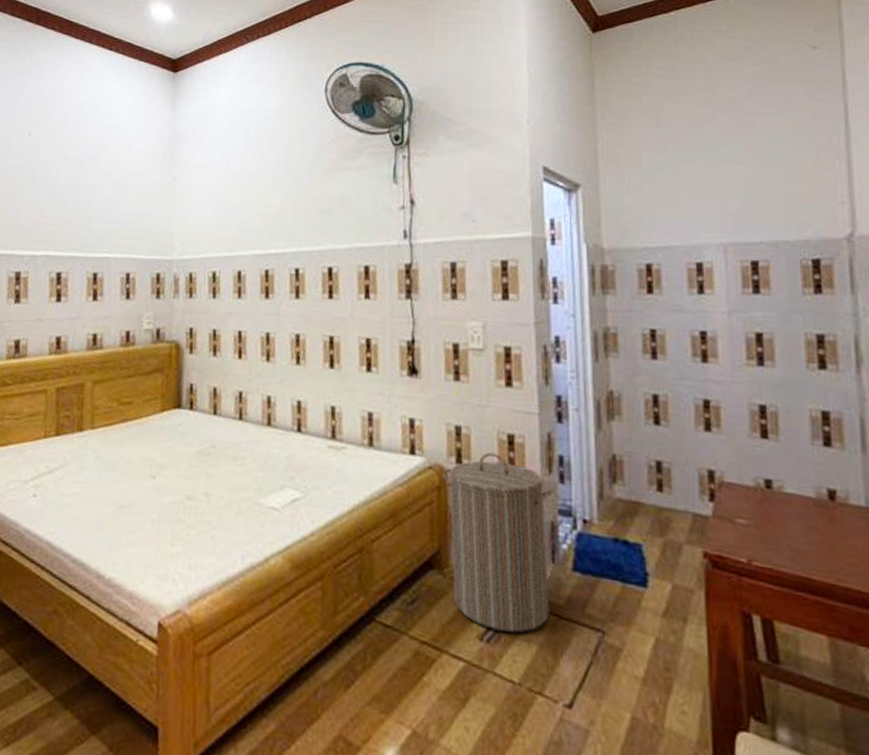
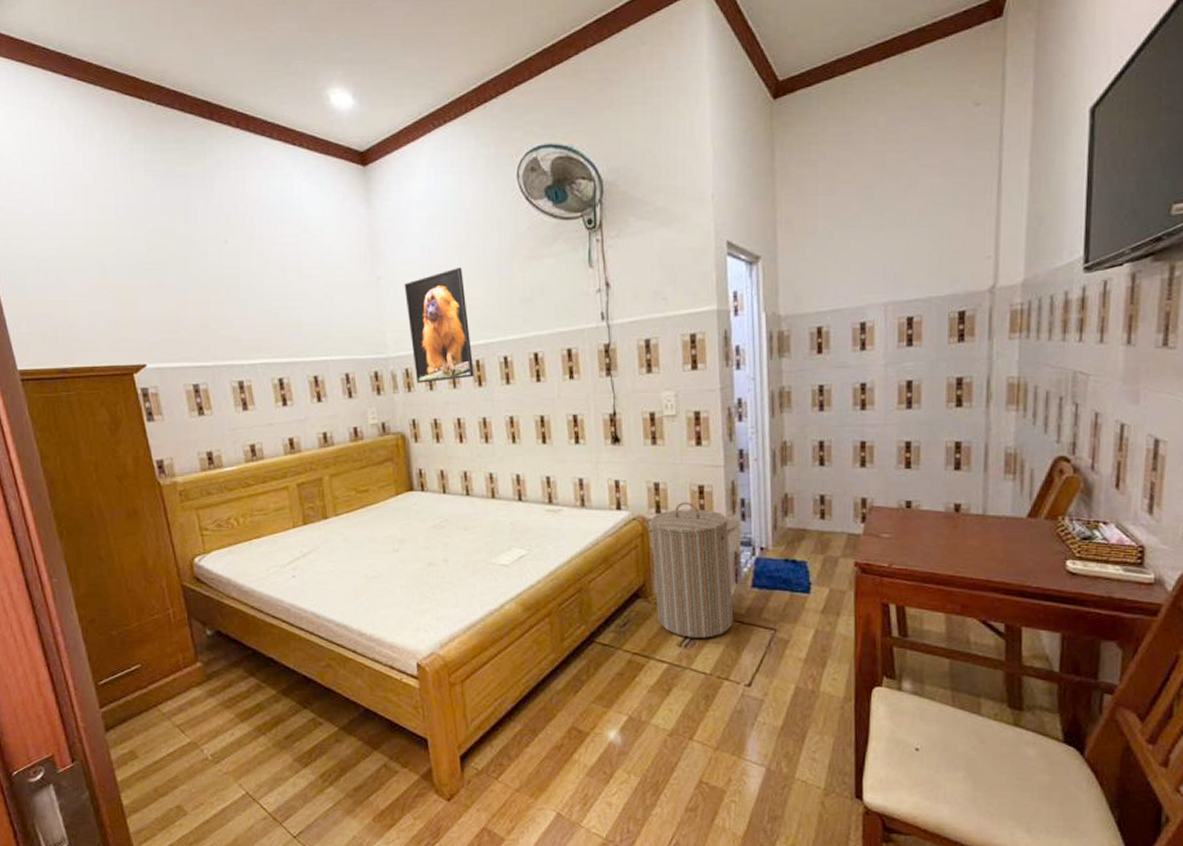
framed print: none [198,173,262,290] -> present [404,267,474,383]

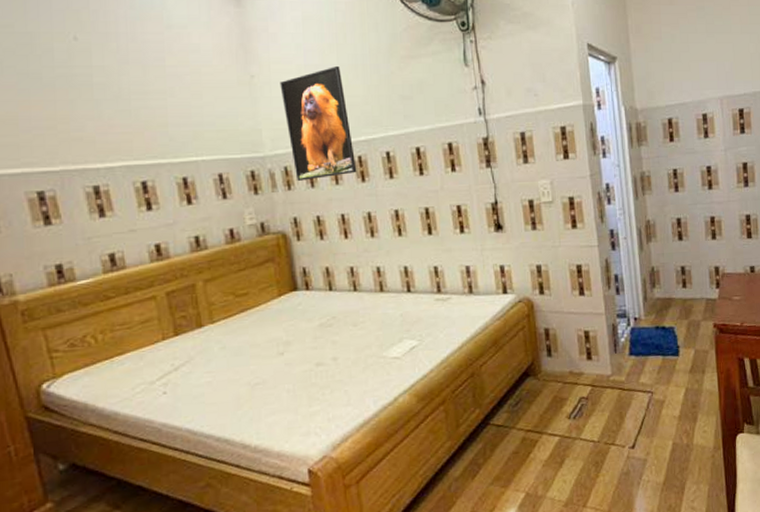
laundry hamper: present [644,502,738,638] -> none [530,281,616,410]

